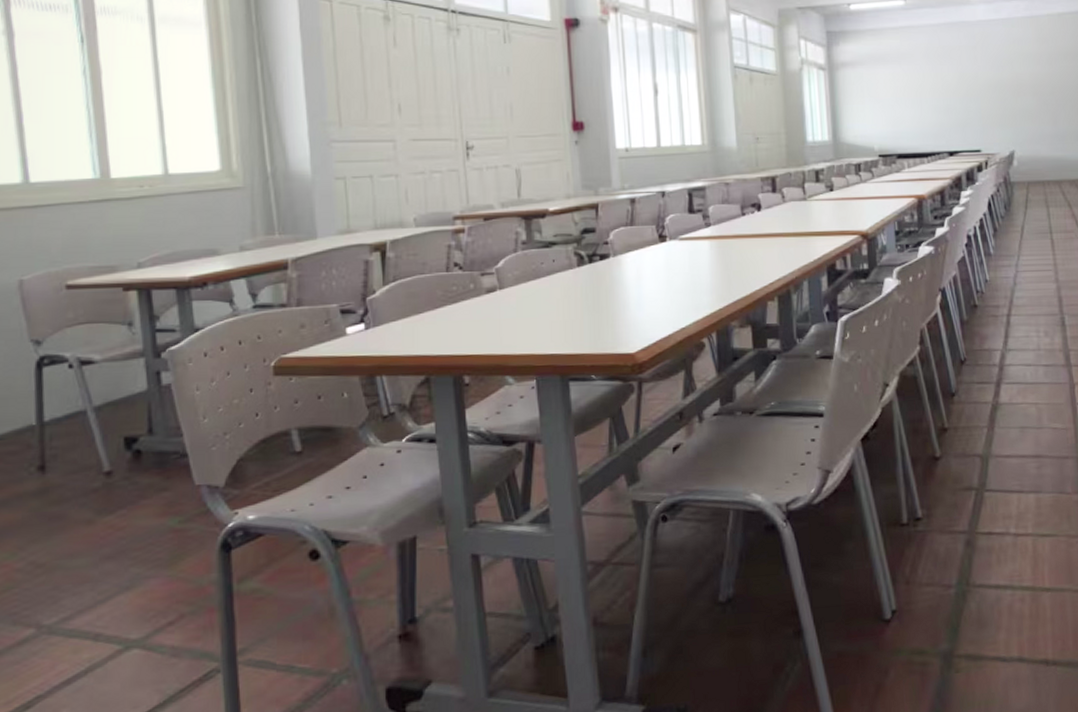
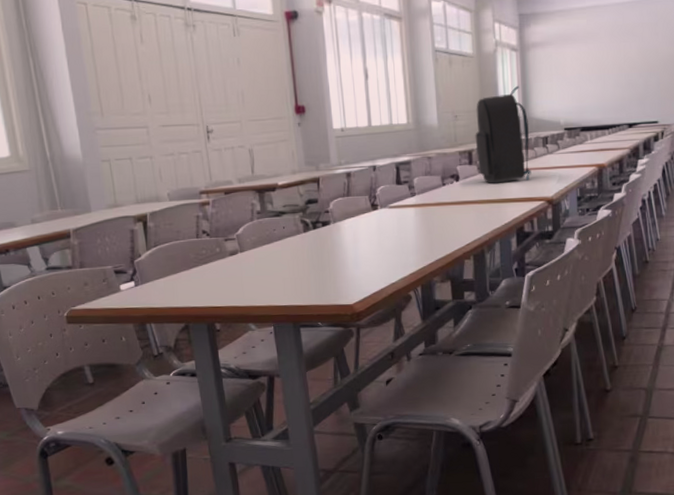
backpack: none [779,106,843,214] -> present [475,85,532,184]

